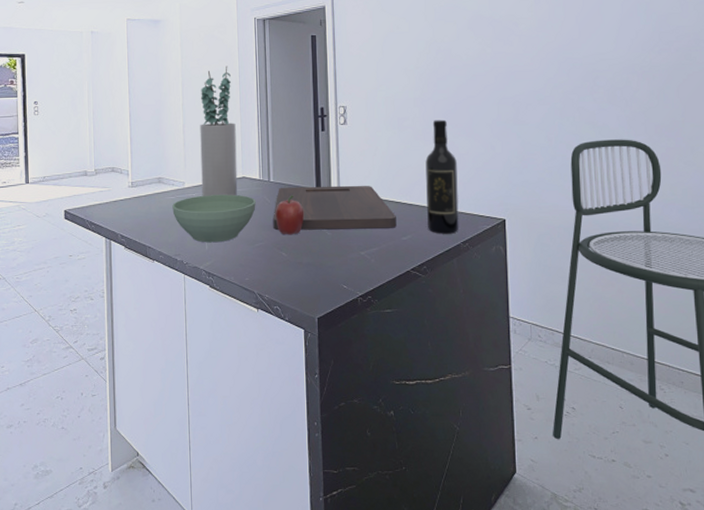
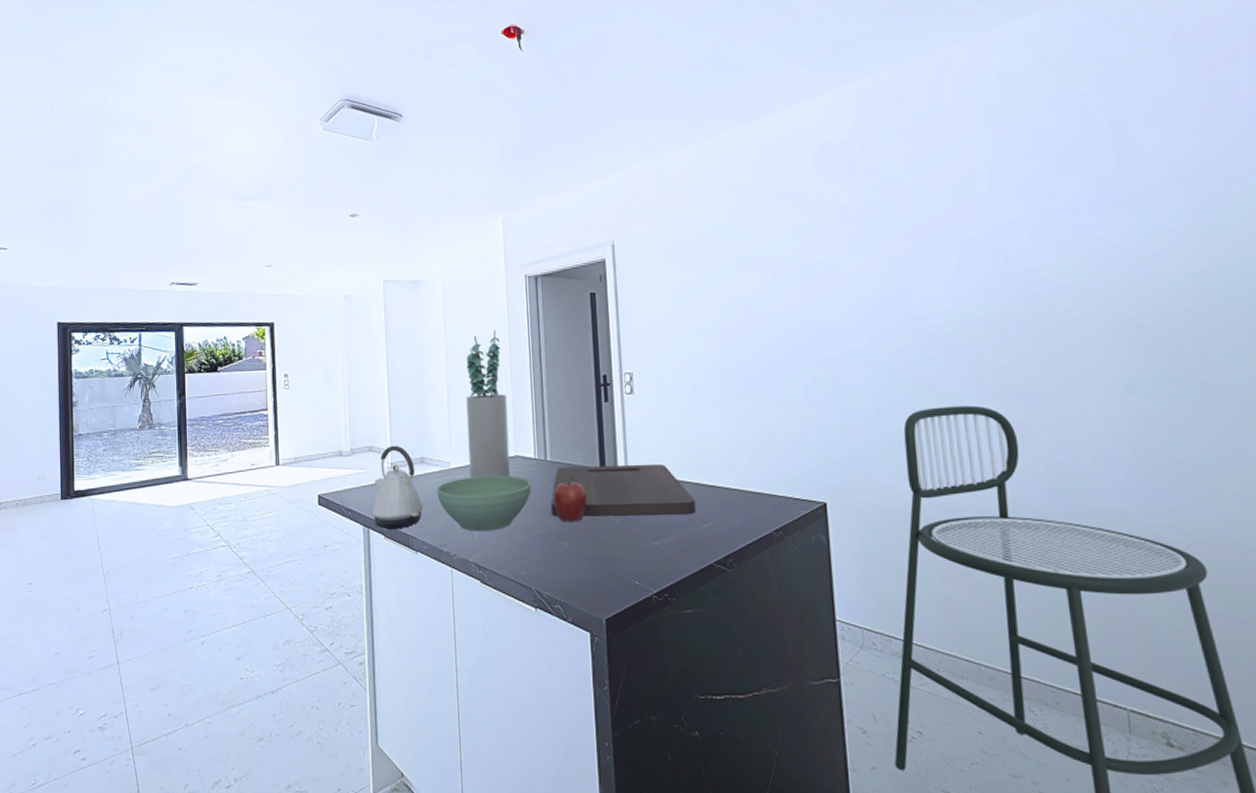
kettle: none [113,166,160,241] -> present [371,445,424,530]
wine bottle: present [425,119,459,234] -> none [727,386,771,521]

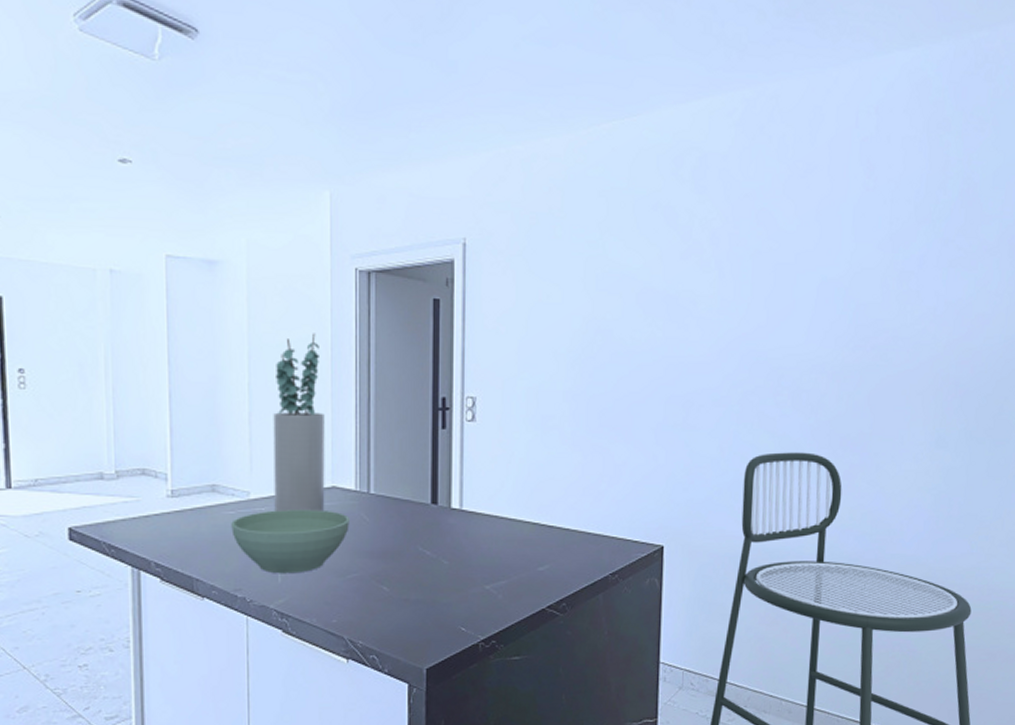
kettle: present [371,445,424,530] -> none [143,468,213,571]
cutting board: present [551,463,696,517] -> none [372,500,532,558]
fruit: present [553,476,588,523] -> none [375,512,415,564]

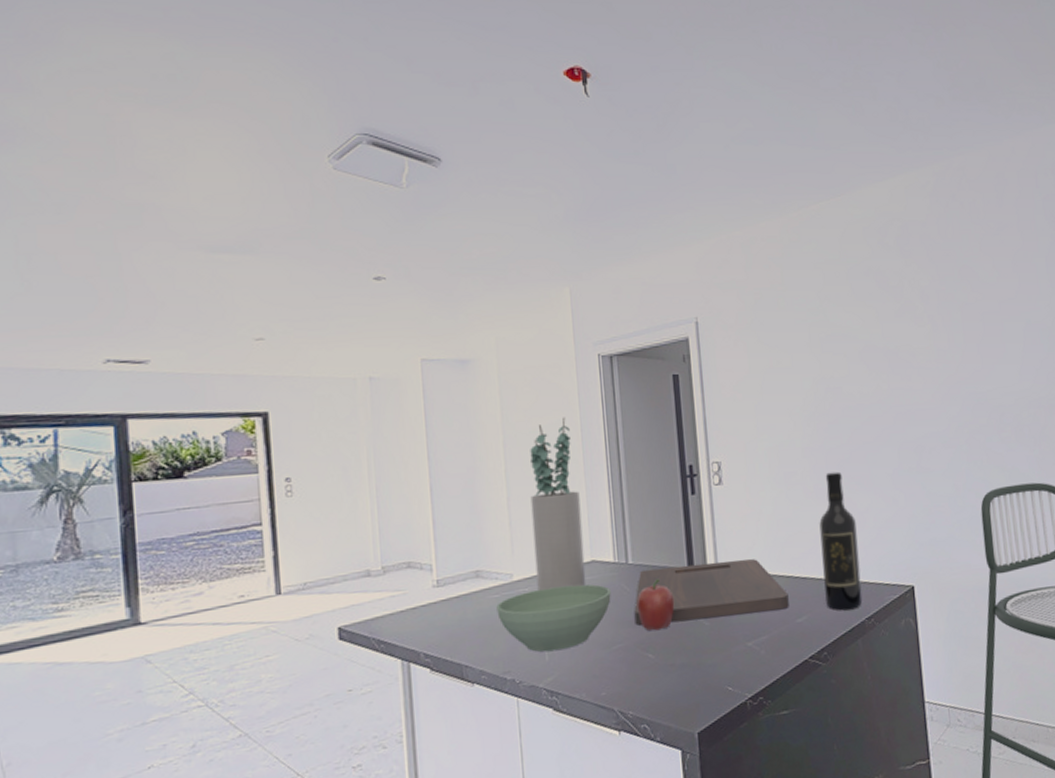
cutting board: none [372,500,532,558] -> present [634,559,789,626]
fruit: none [375,512,415,564] -> present [636,579,675,632]
wine bottle: none [571,420,611,564] -> present [819,471,863,610]

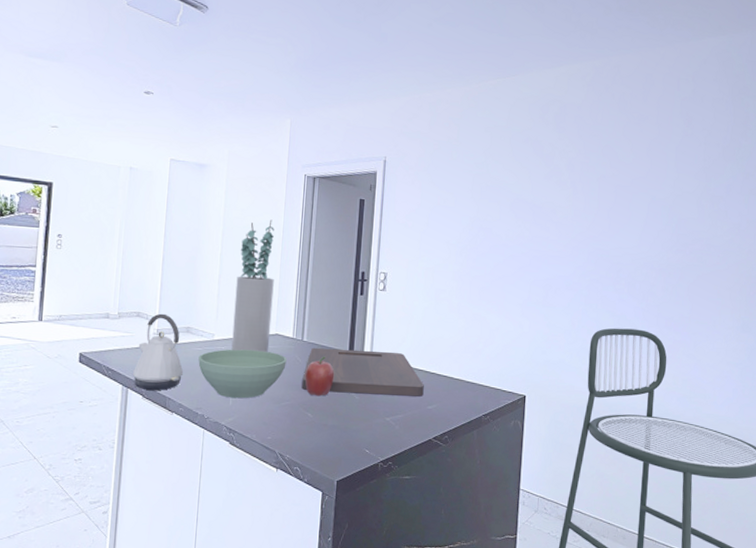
kettle: none [412,558,480,661] -> present [132,313,184,391]
wine bottle: present [819,471,863,610] -> none [453,294,487,406]

